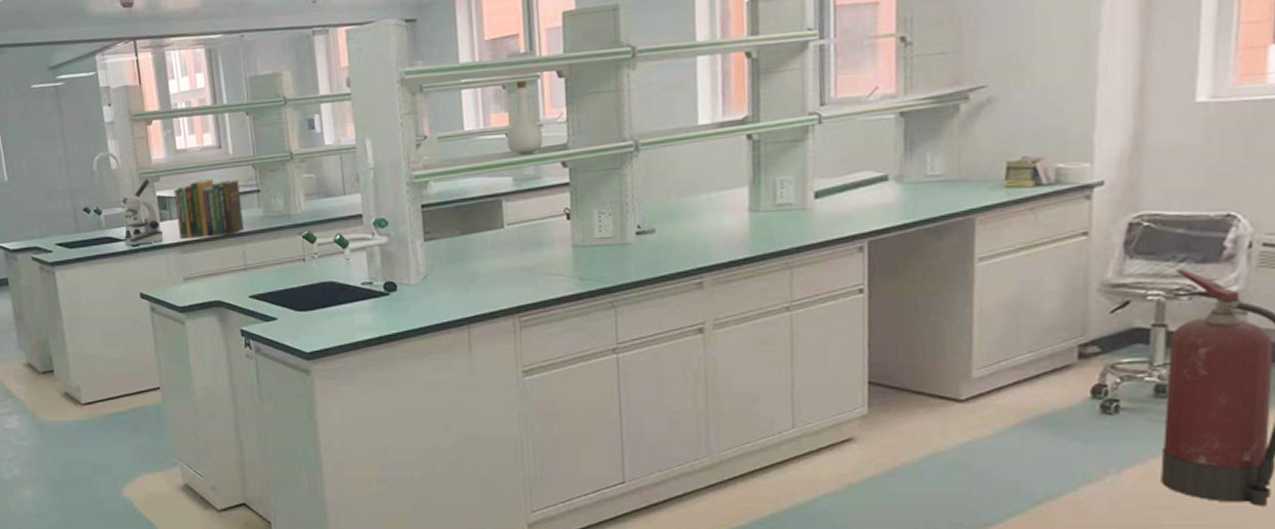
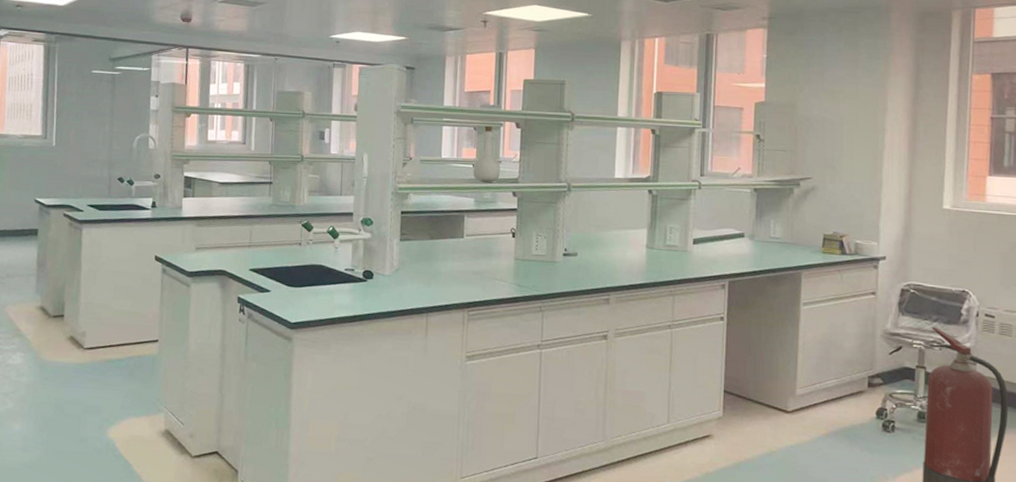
microscope: present [123,179,164,247] -> none [148,161,185,216]
books: present [173,179,244,239] -> none [198,168,256,217]

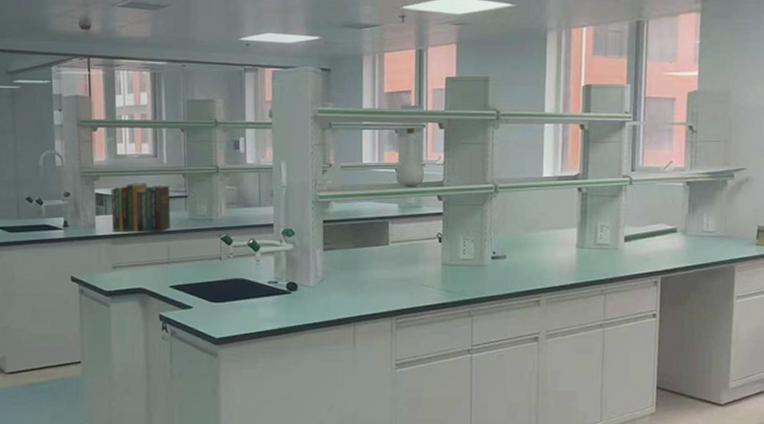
books: none [198,168,256,217] -> present [111,183,171,233]

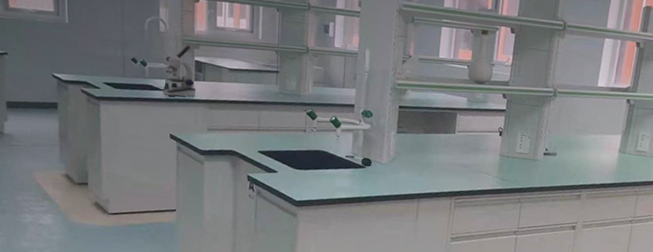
microscope: none [61,177,98,235] -> present [162,45,196,97]
books: present [111,183,171,233] -> none [209,54,263,103]

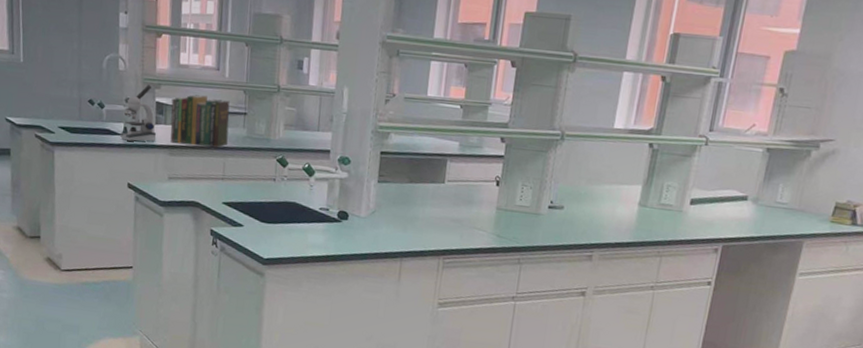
books: none [209,54,263,103] -> present [170,94,230,148]
bottle: present [467,29,493,85] -> none [460,63,490,127]

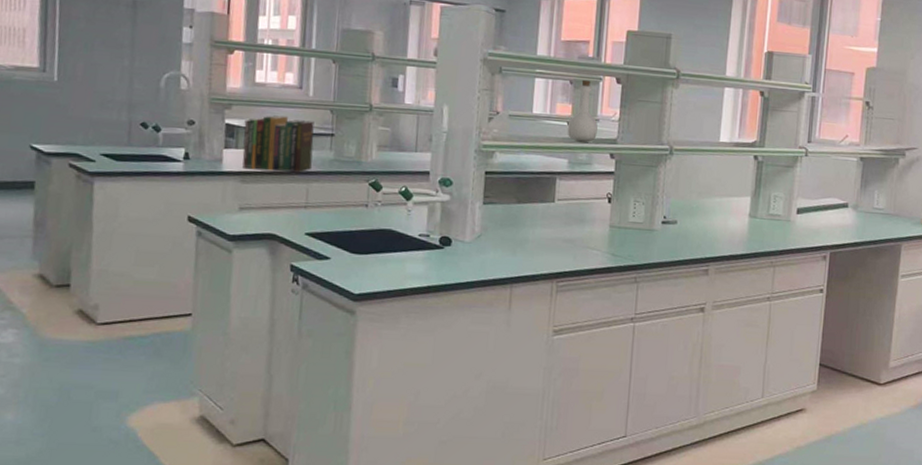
microscope: present [120,84,157,142] -> none [180,105,226,169]
bottle: none [460,63,490,127] -> present [567,79,598,143]

